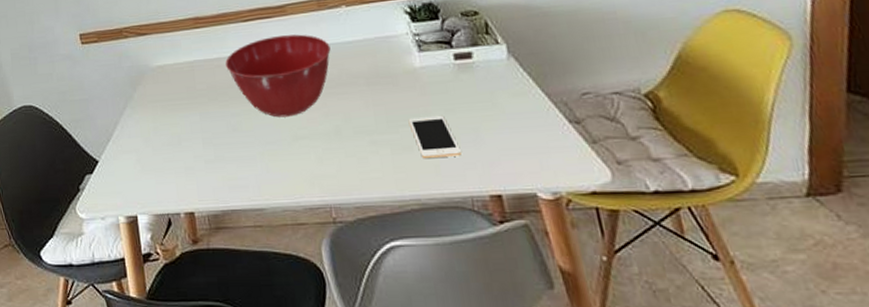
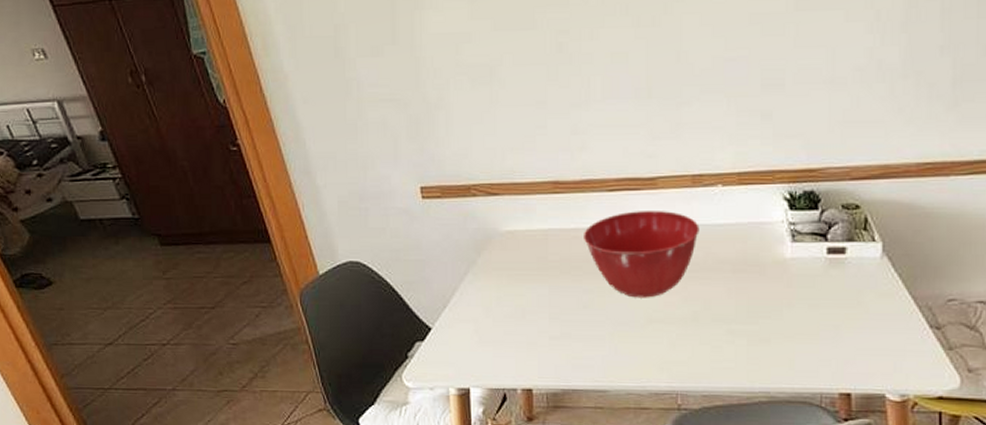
cell phone: present [408,115,461,158] -> none [770,309,818,352]

